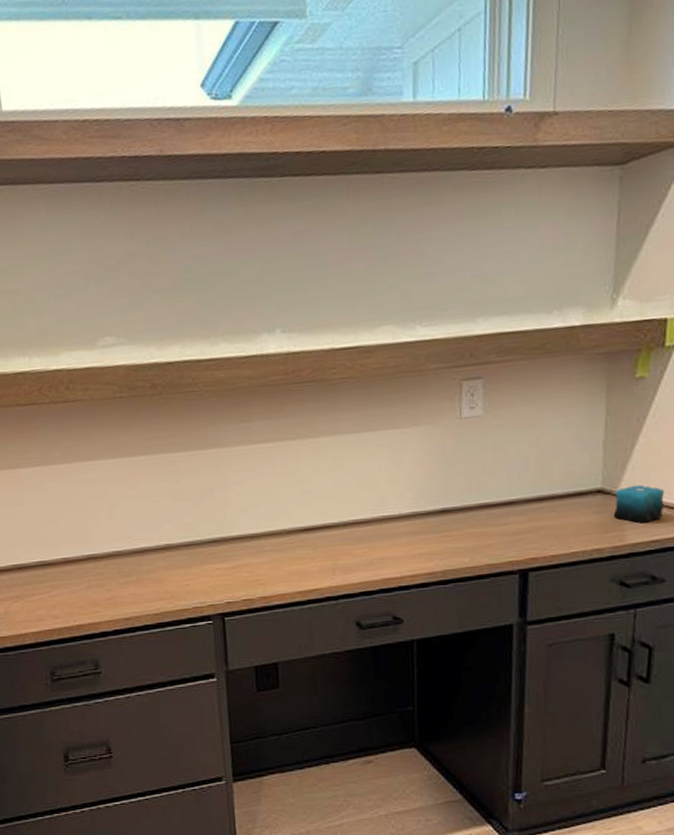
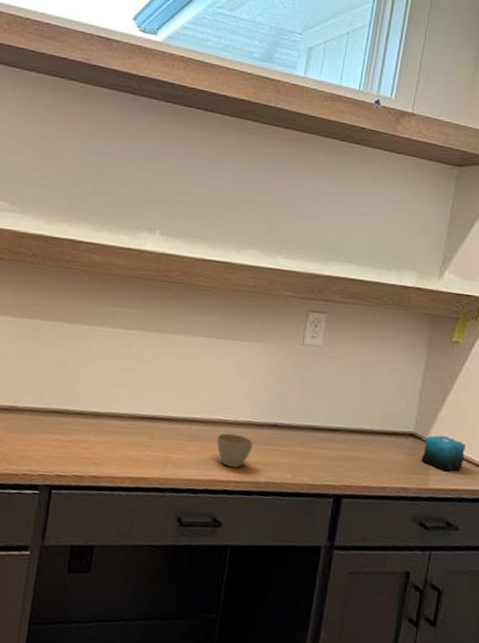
cup: none [383,527,423,563] -> present [217,432,254,468]

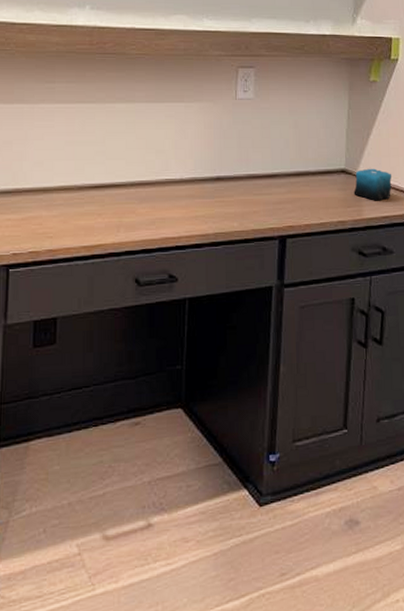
cup: present [217,432,254,468] -> none [165,191,200,223]

